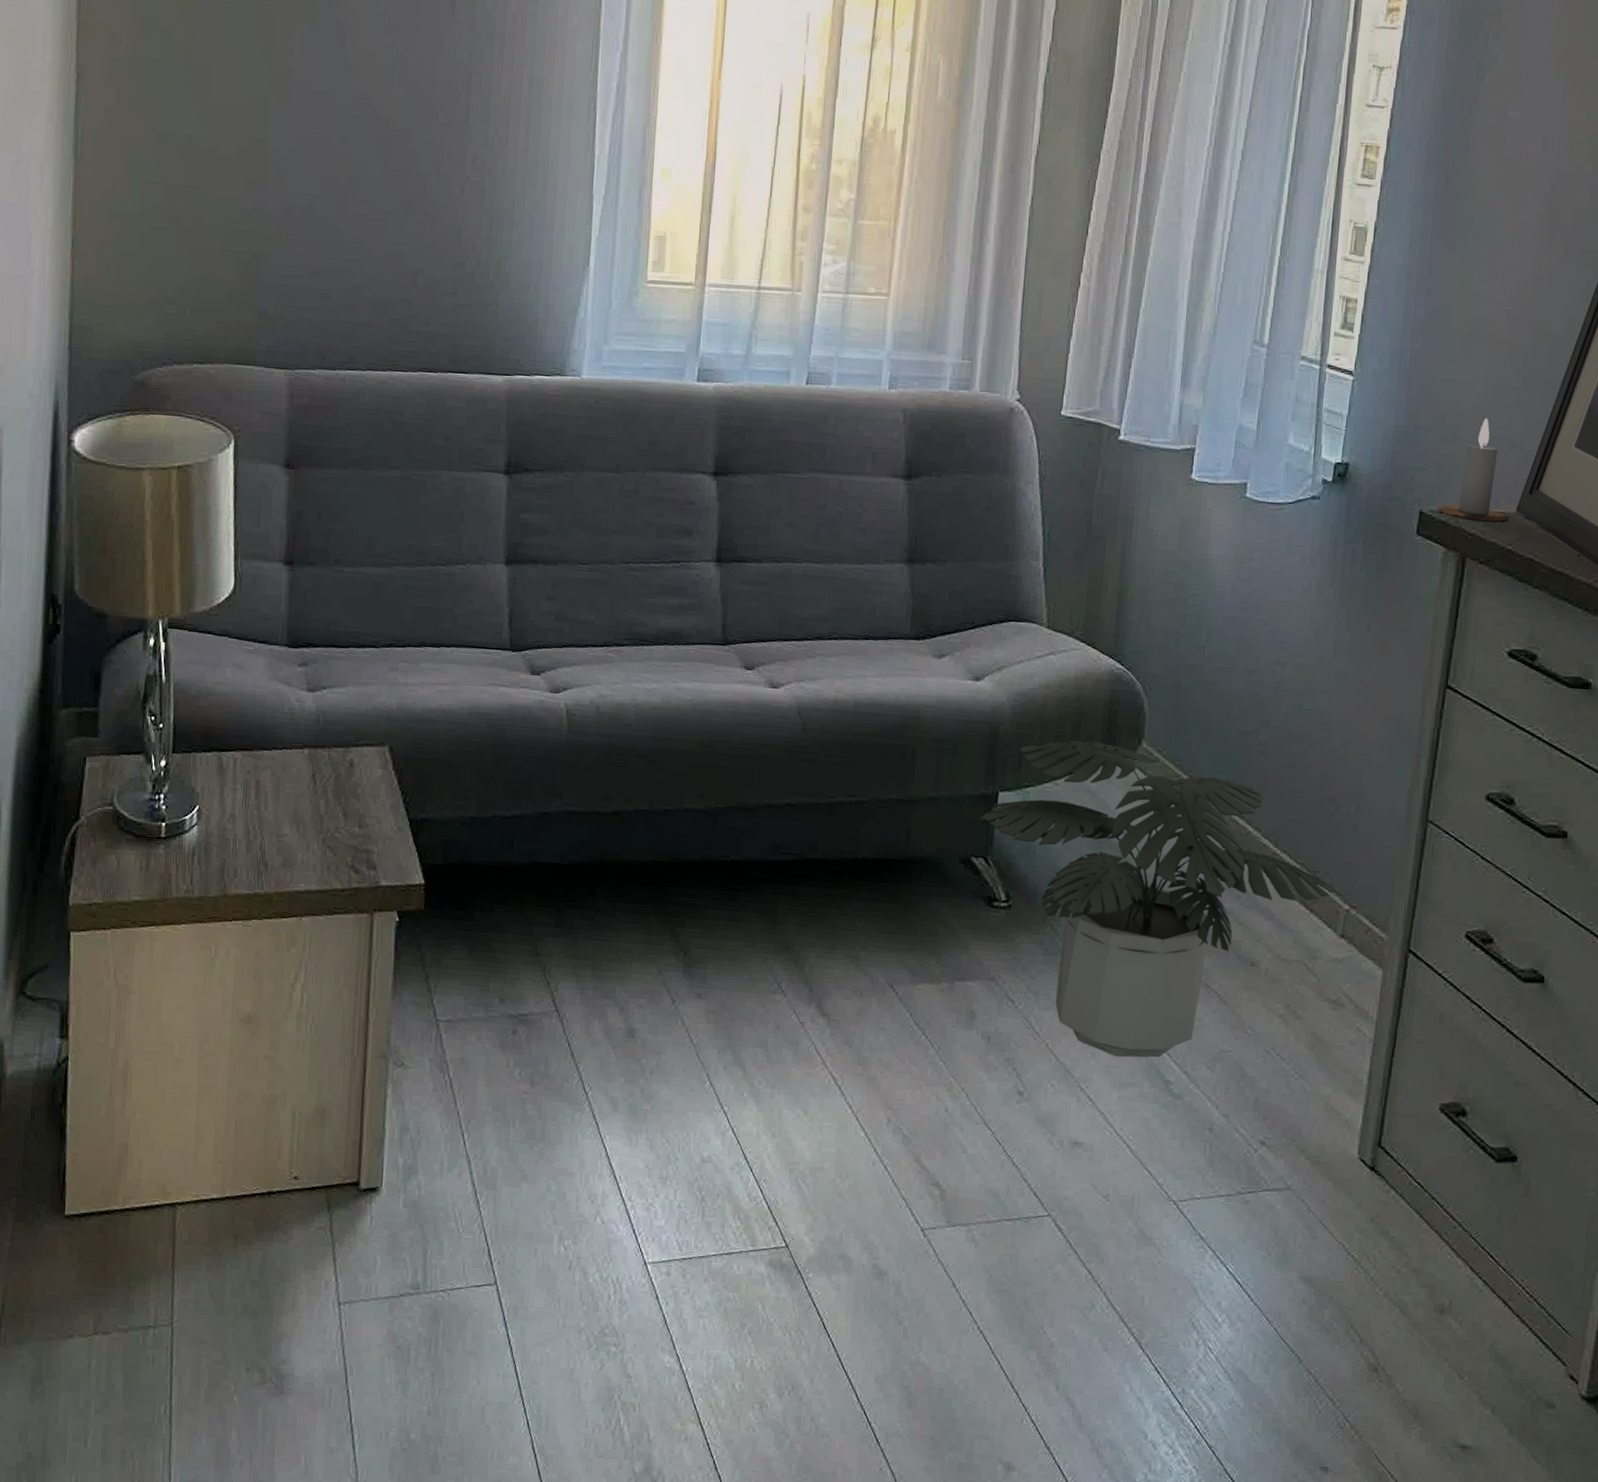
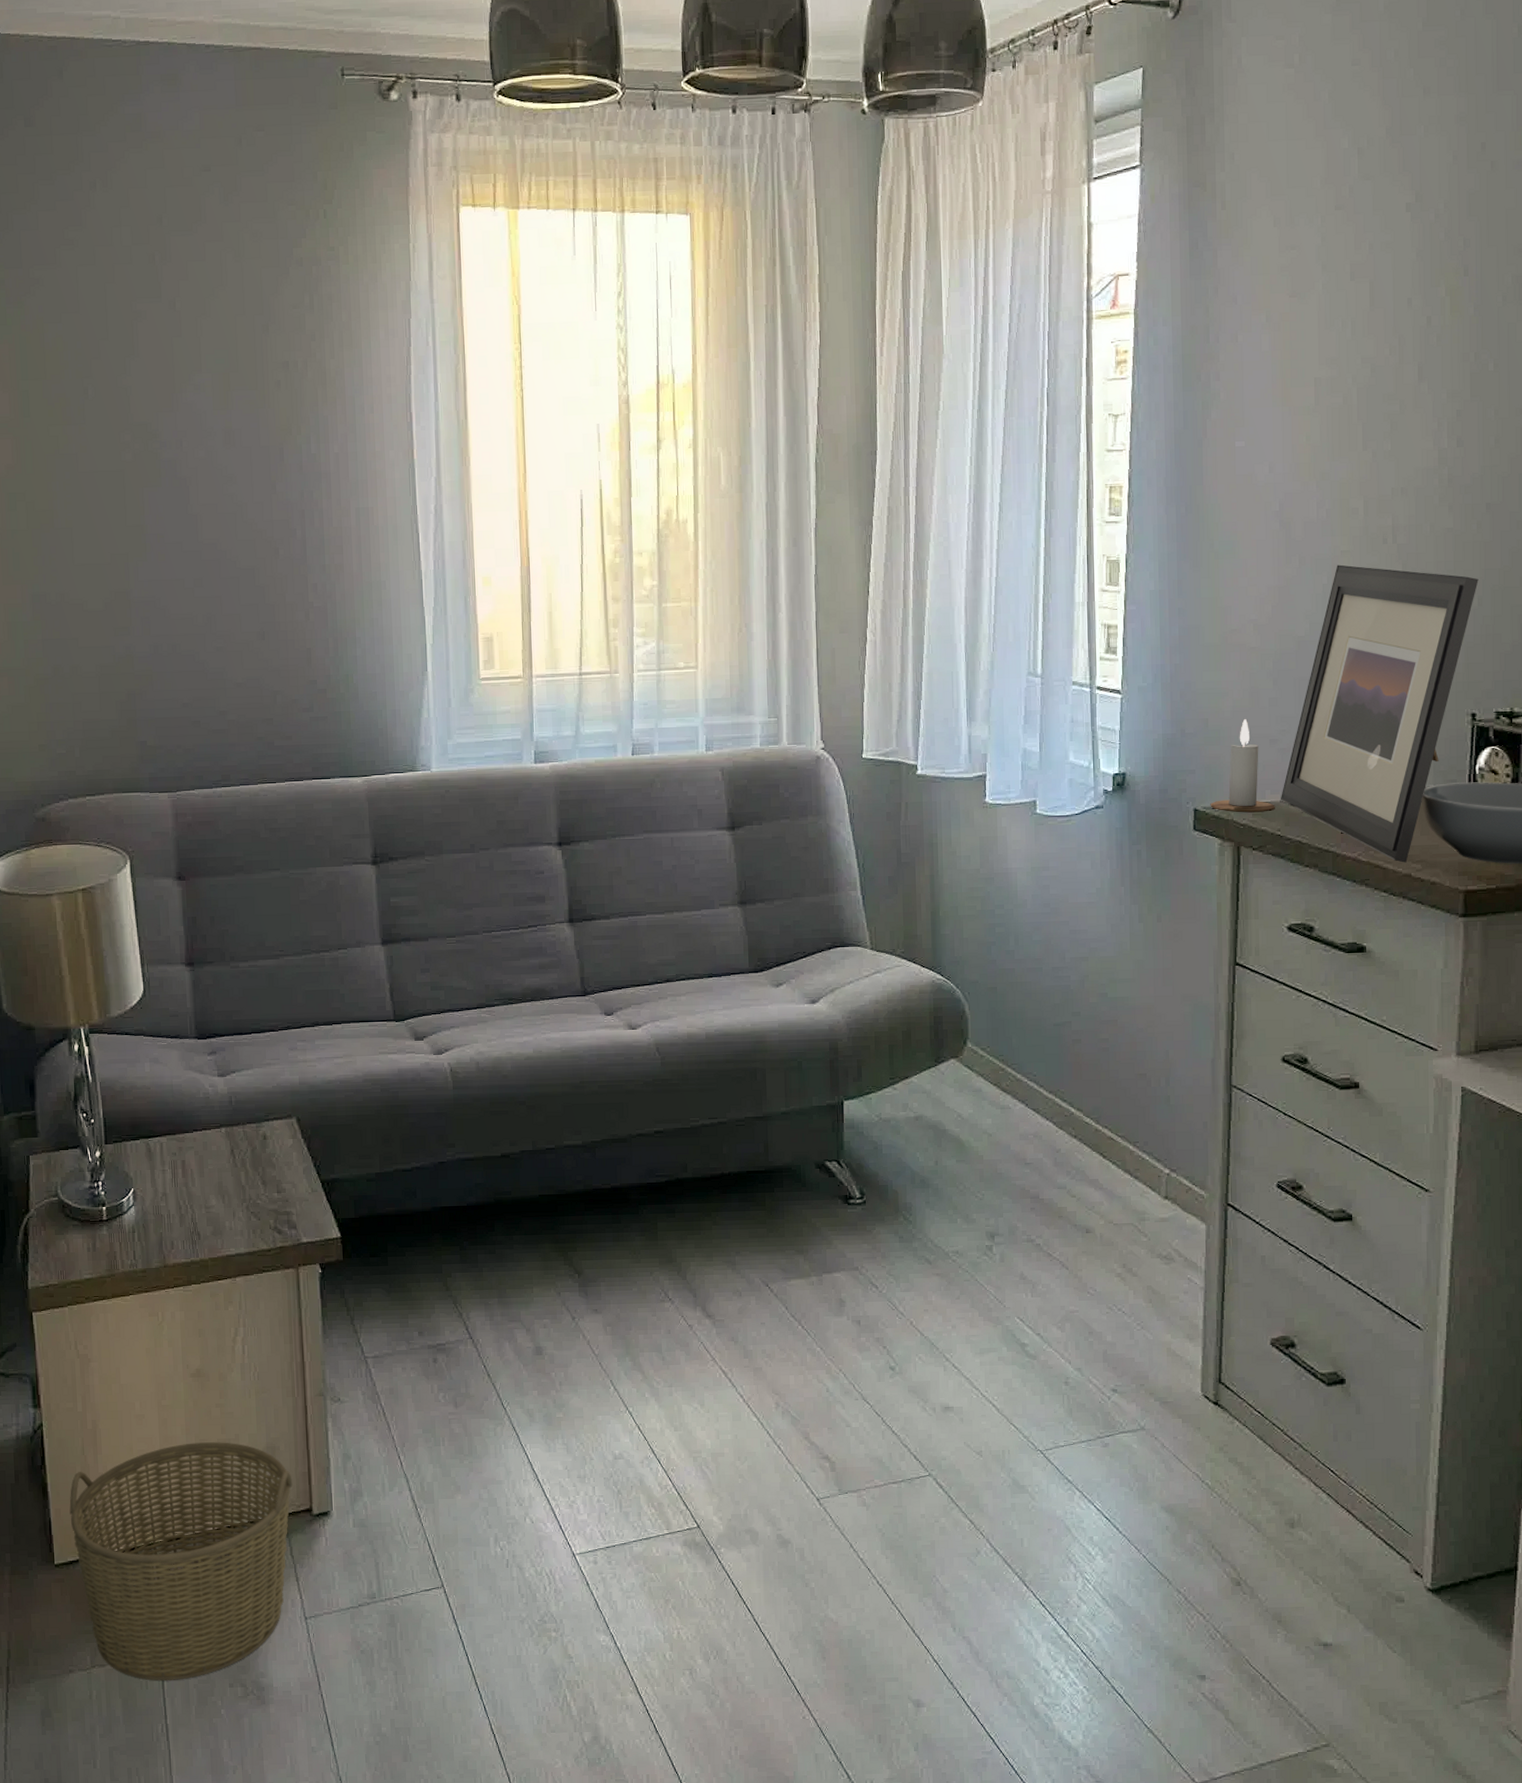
basket: none [88,1095,341,1358] -> present [69,1442,293,1681]
potted plant: present [980,740,1337,1058] -> none [829,1047,1157,1327]

